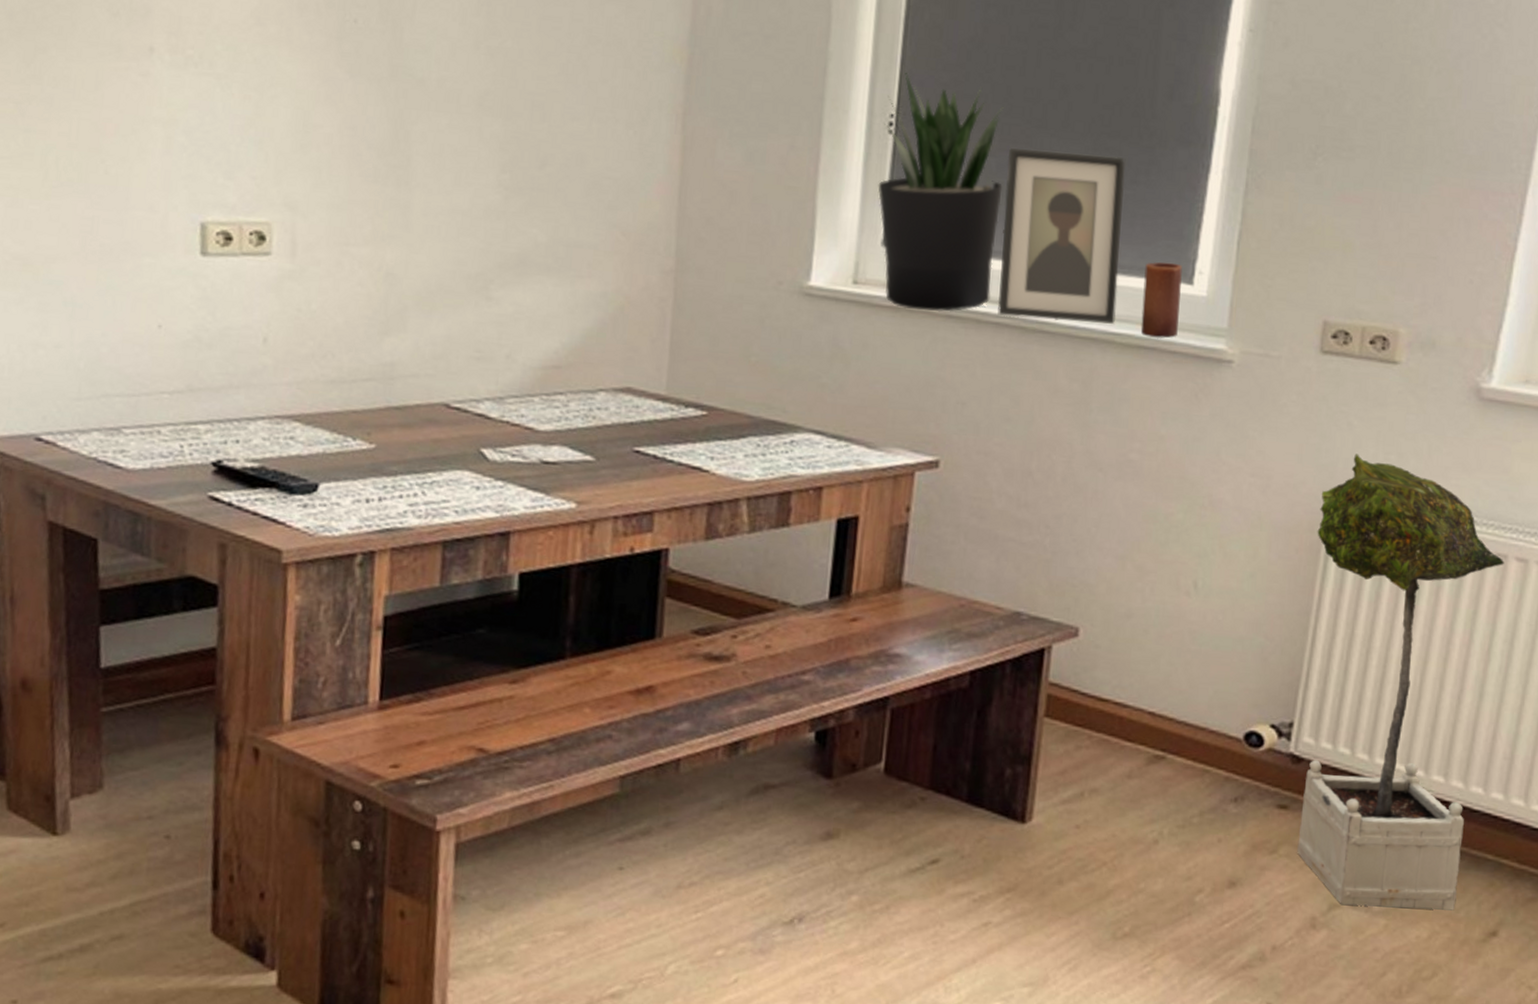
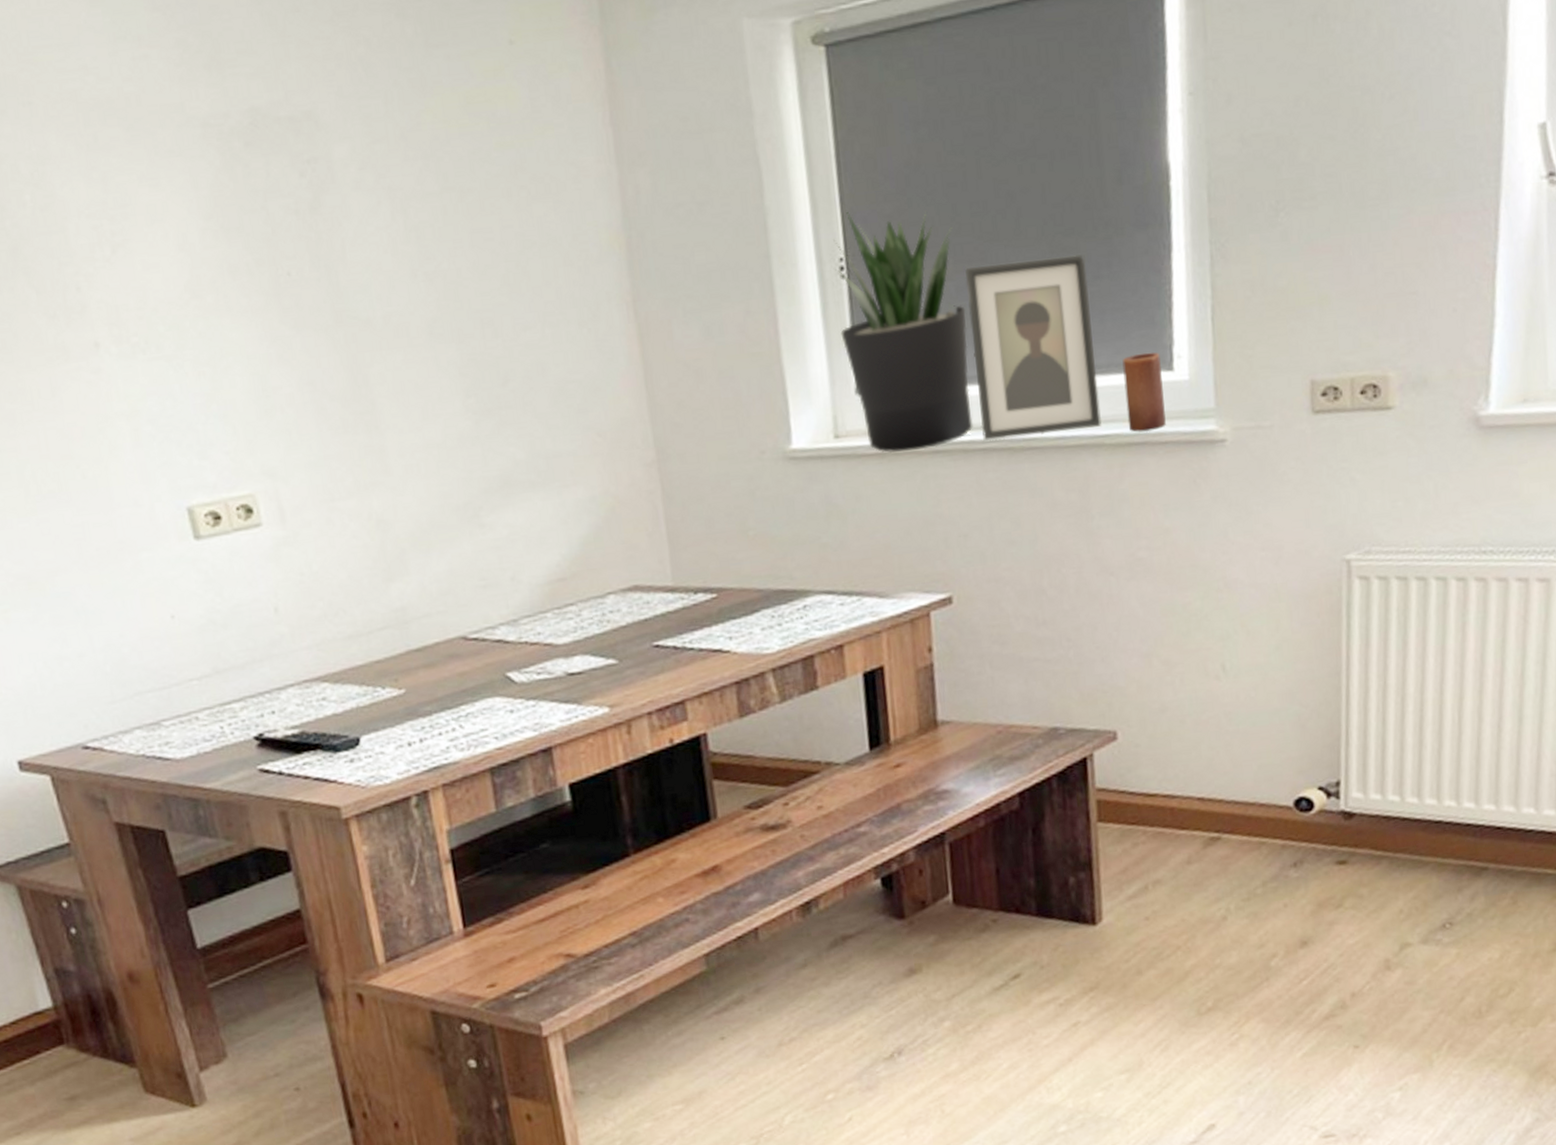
potted tree: present [1297,453,1504,911] -> none [1334,507,1526,942]

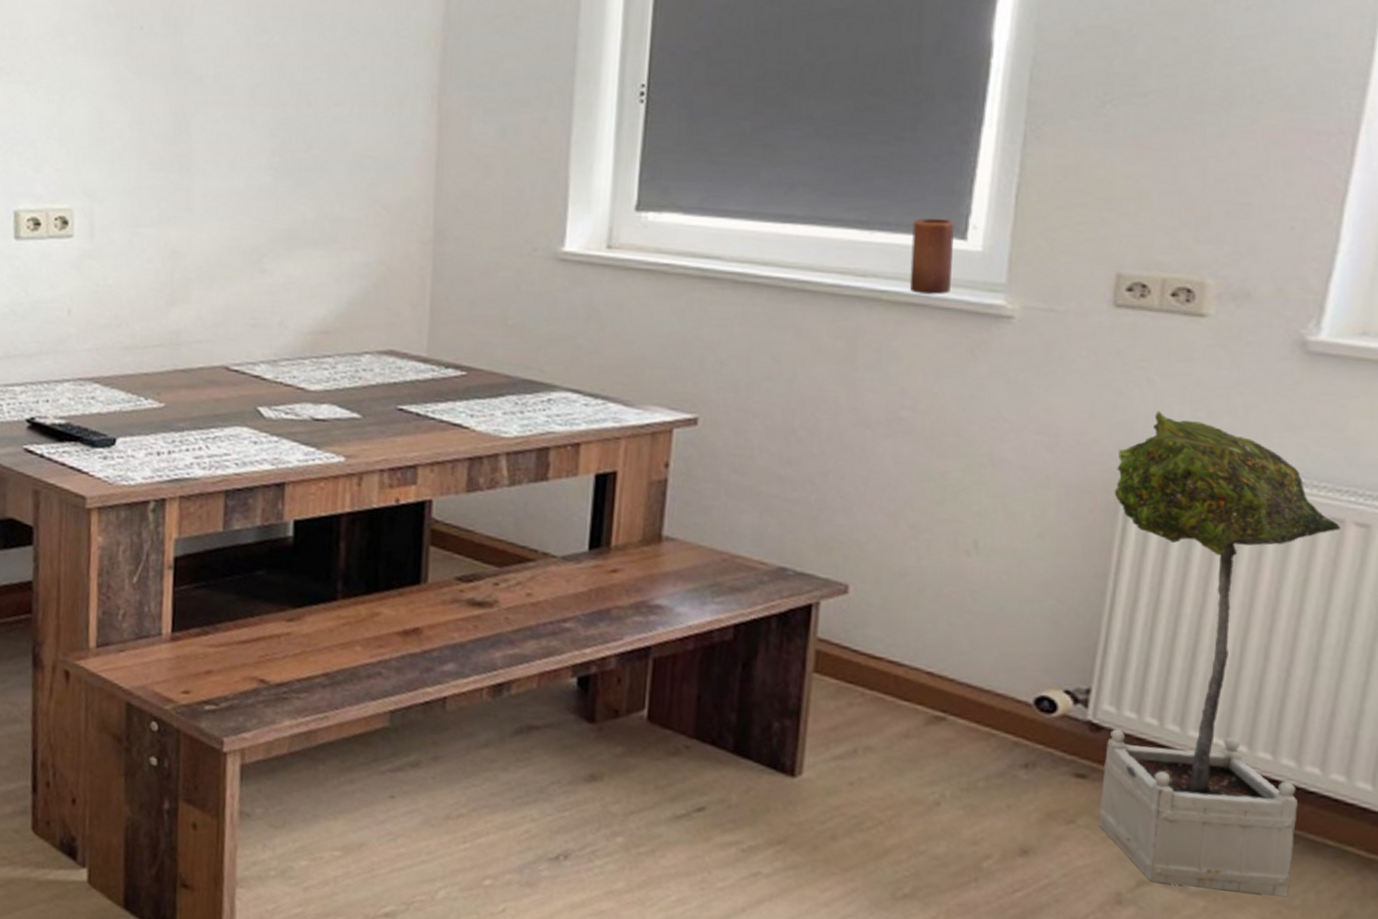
planter: present [833,211,973,453] -> none [630,42,758,274]
picture frame: present [965,254,1101,441] -> none [755,111,890,282]
potted tree: none [1334,507,1526,942] -> present [1098,411,1341,898]

